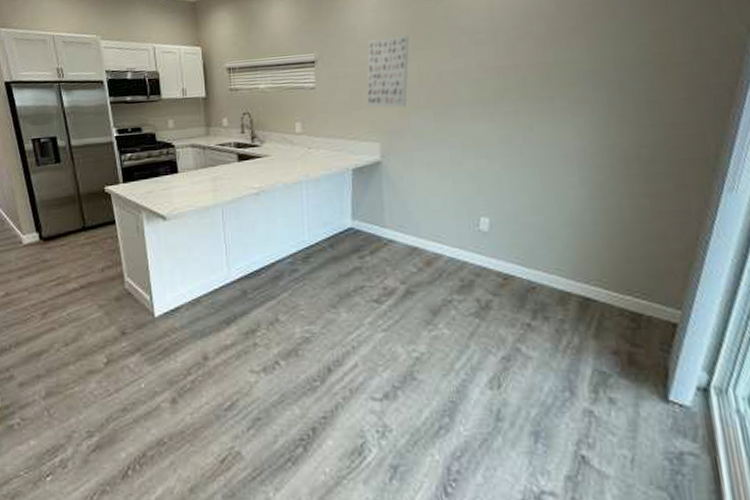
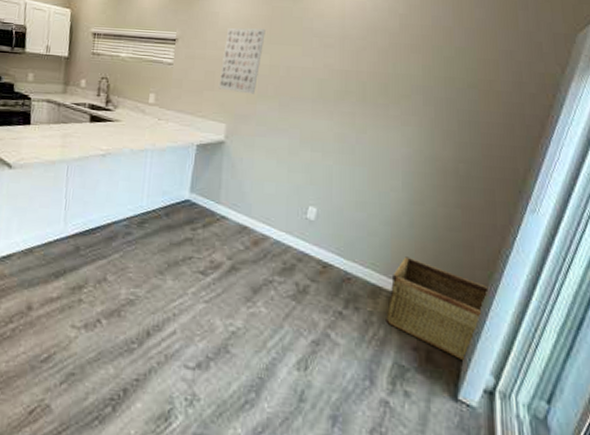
hamper: none [578,256,691,360] -> present [385,256,490,361]

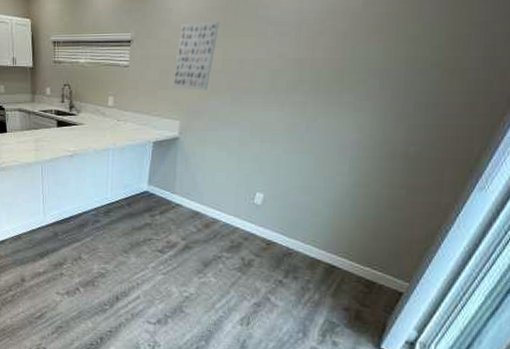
hamper: present [385,256,490,361] -> none [321,234,425,319]

